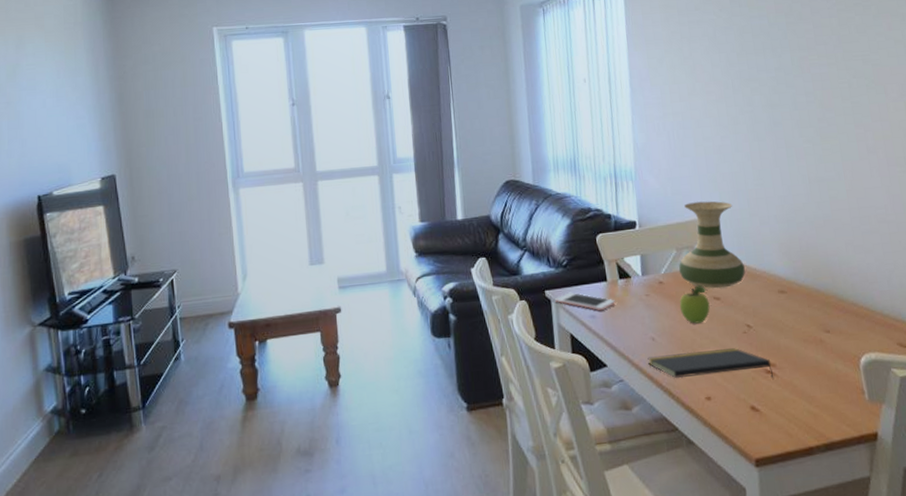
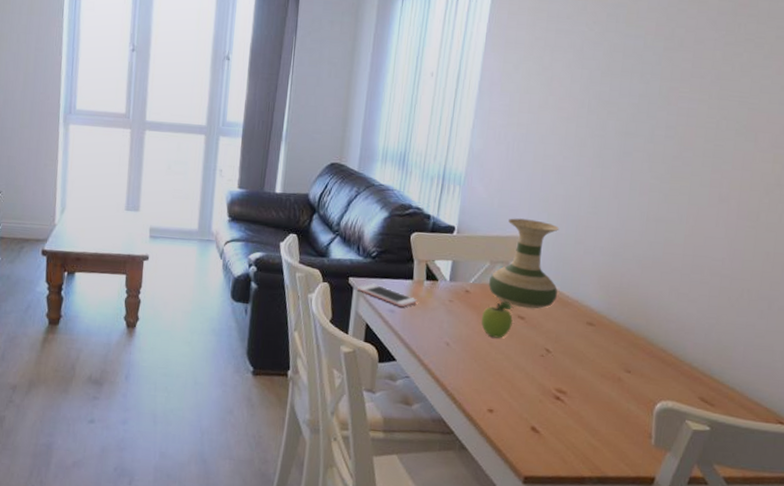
notepad: present [647,348,773,380] -> none [437,360,563,407]

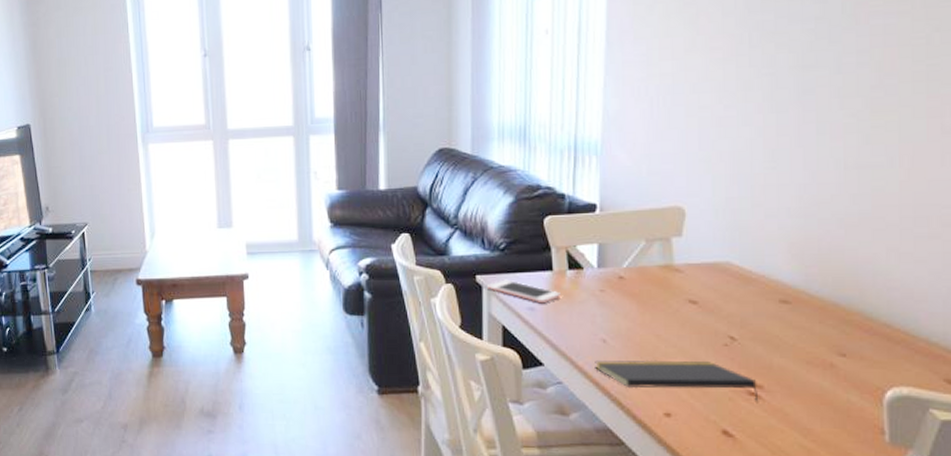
notepad: none [437,360,563,407] -> present [595,360,758,404]
fruit: present [481,301,513,338] -> none [642,285,683,329]
vase: present [488,218,560,309] -> none [646,185,736,291]

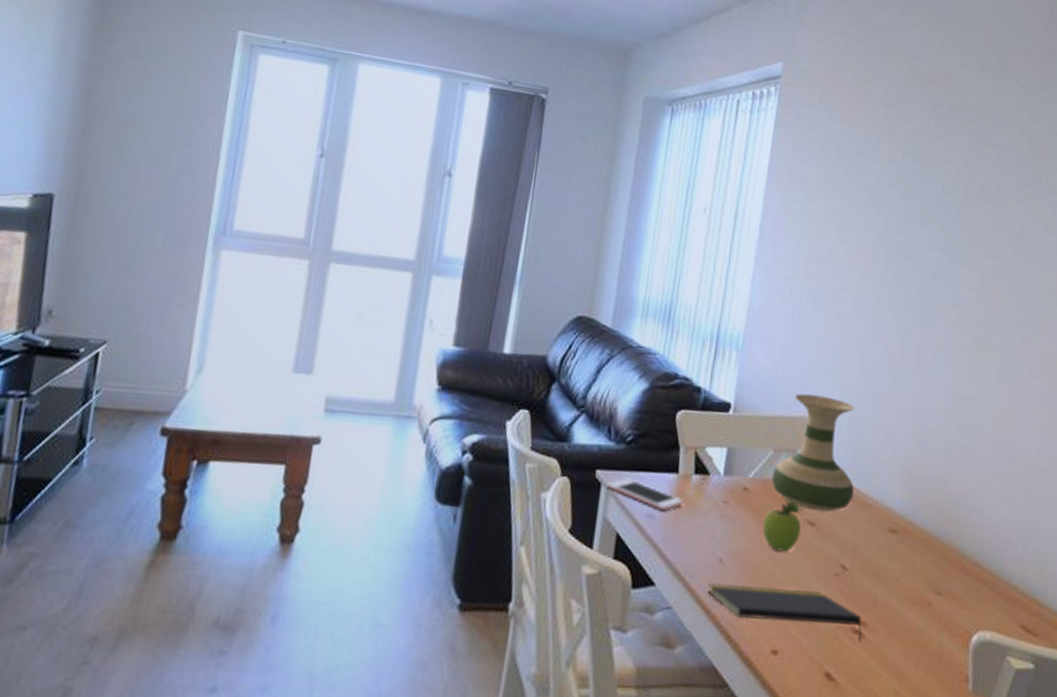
fruit: none [642,285,683,329] -> present [762,502,801,552]
vase: none [646,185,736,291] -> present [771,393,855,513]

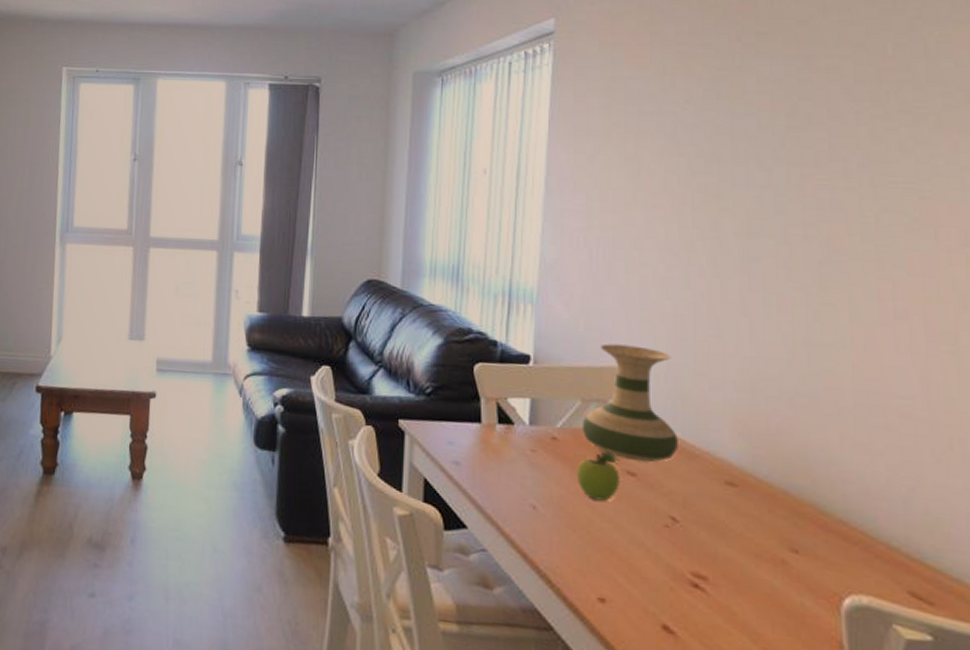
cell phone: present [607,478,683,511] -> none [410,427,488,459]
notepad: present [708,583,862,643] -> none [523,528,702,598]

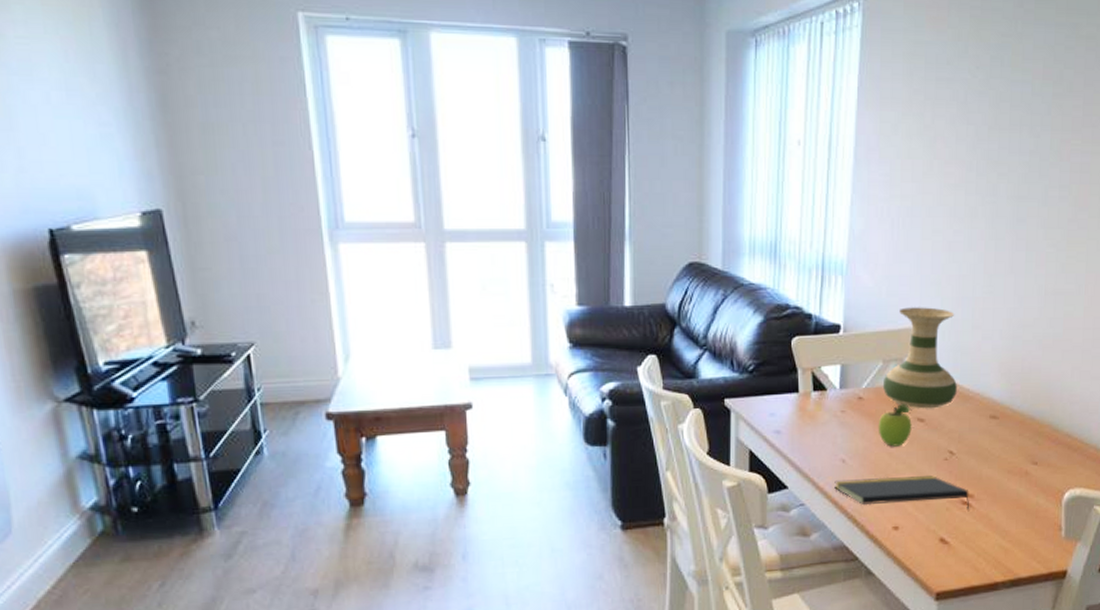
notepad: none [523,528,702,598] -> present [834,476,969,512]

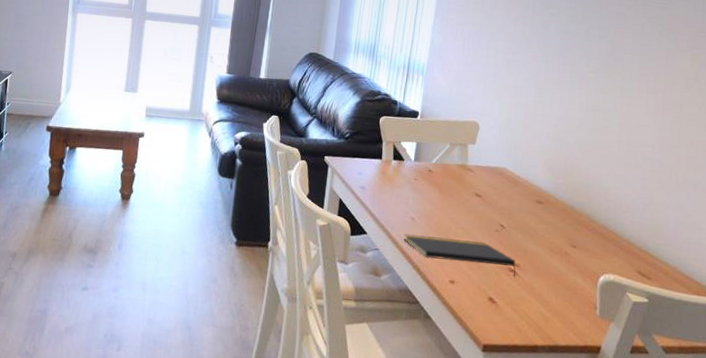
fruit: present [878,404,912,447] -> none [442,180,471,214]
vase: present [882,307,957,409] -> none [448,105,510,188]

